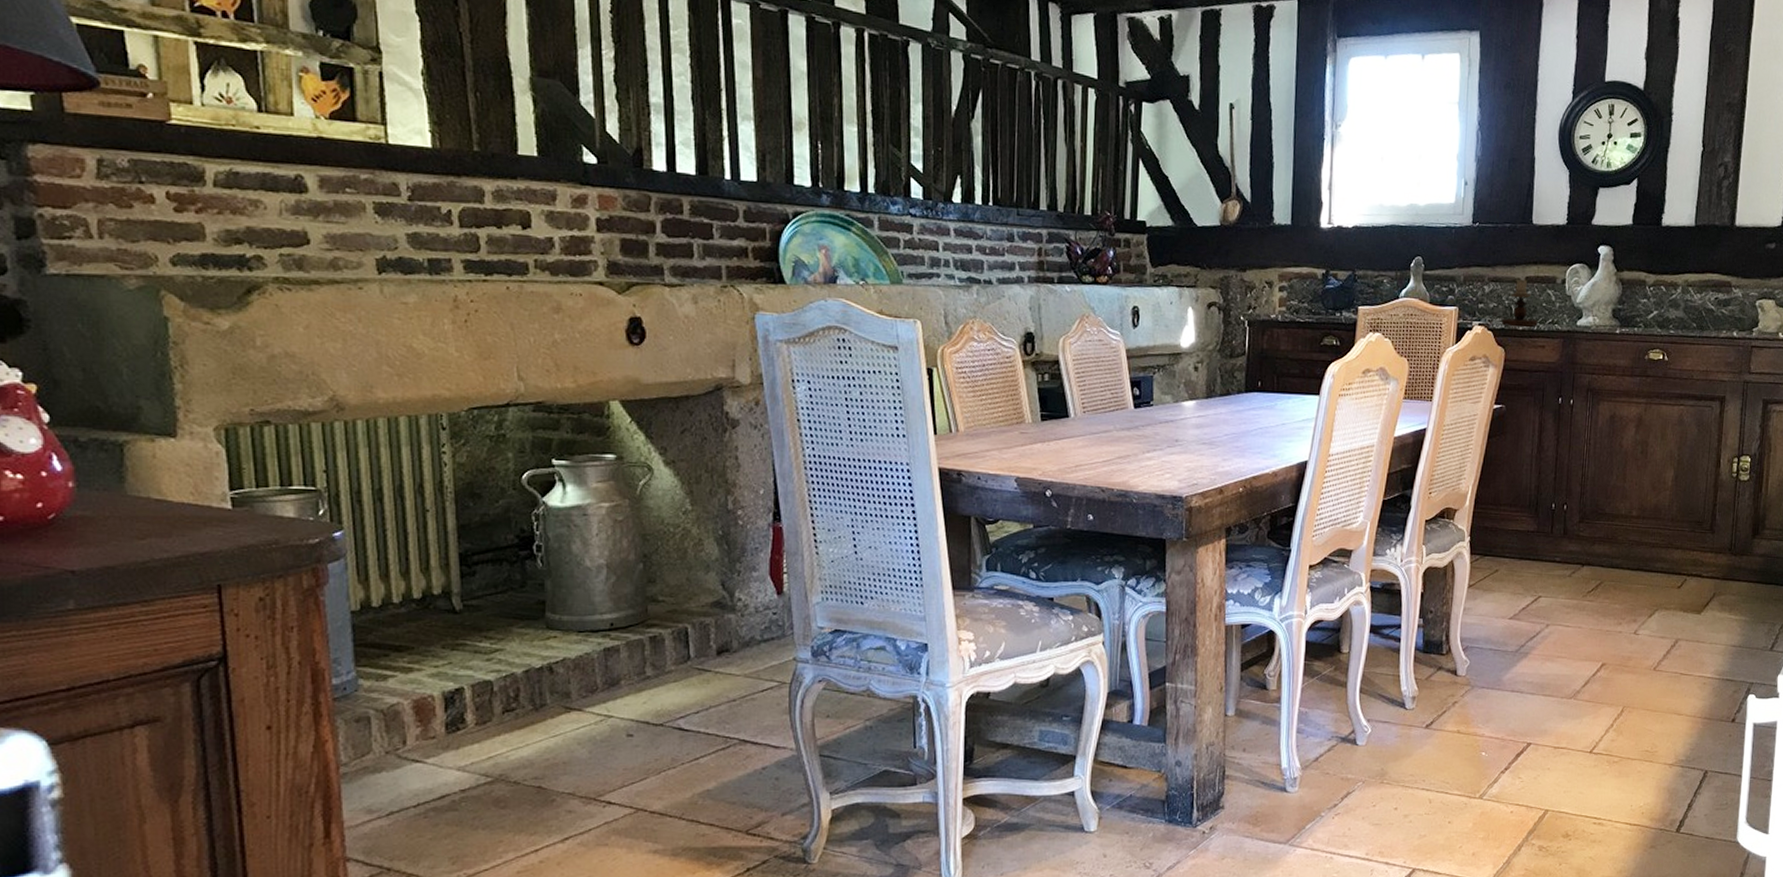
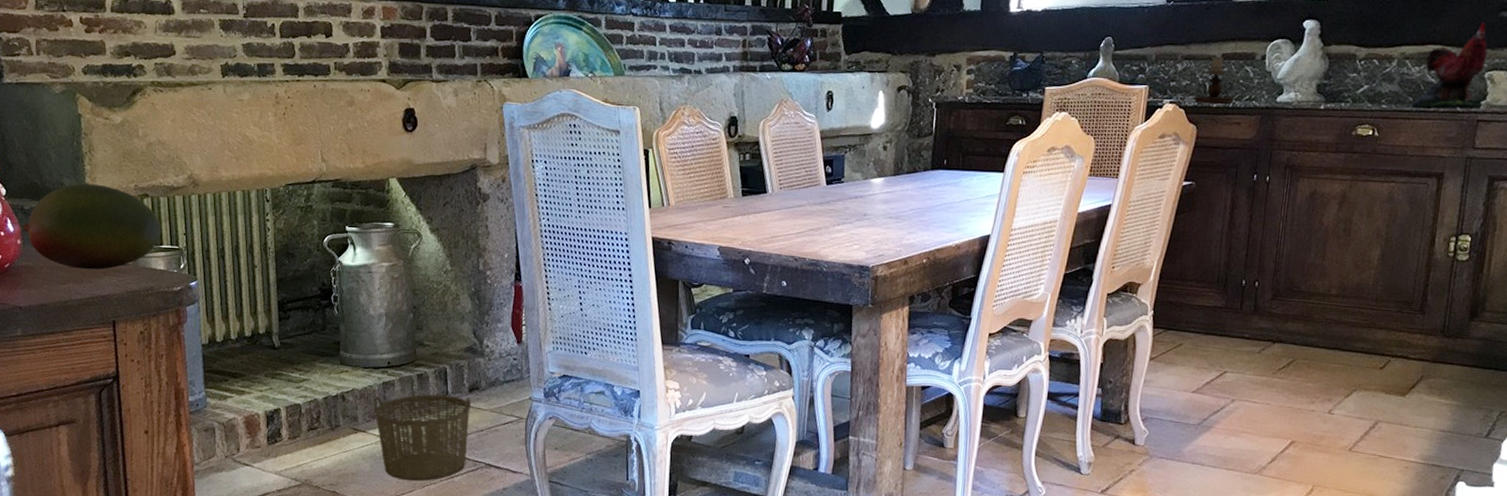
fruit: none [77,407,291,520] -> present [23,183,162,270]
basket: none [592,660,721,766] -> present [373,394,472,481]
cock: none [1694,253,1757,337] -> present [1410,23,1488,110]

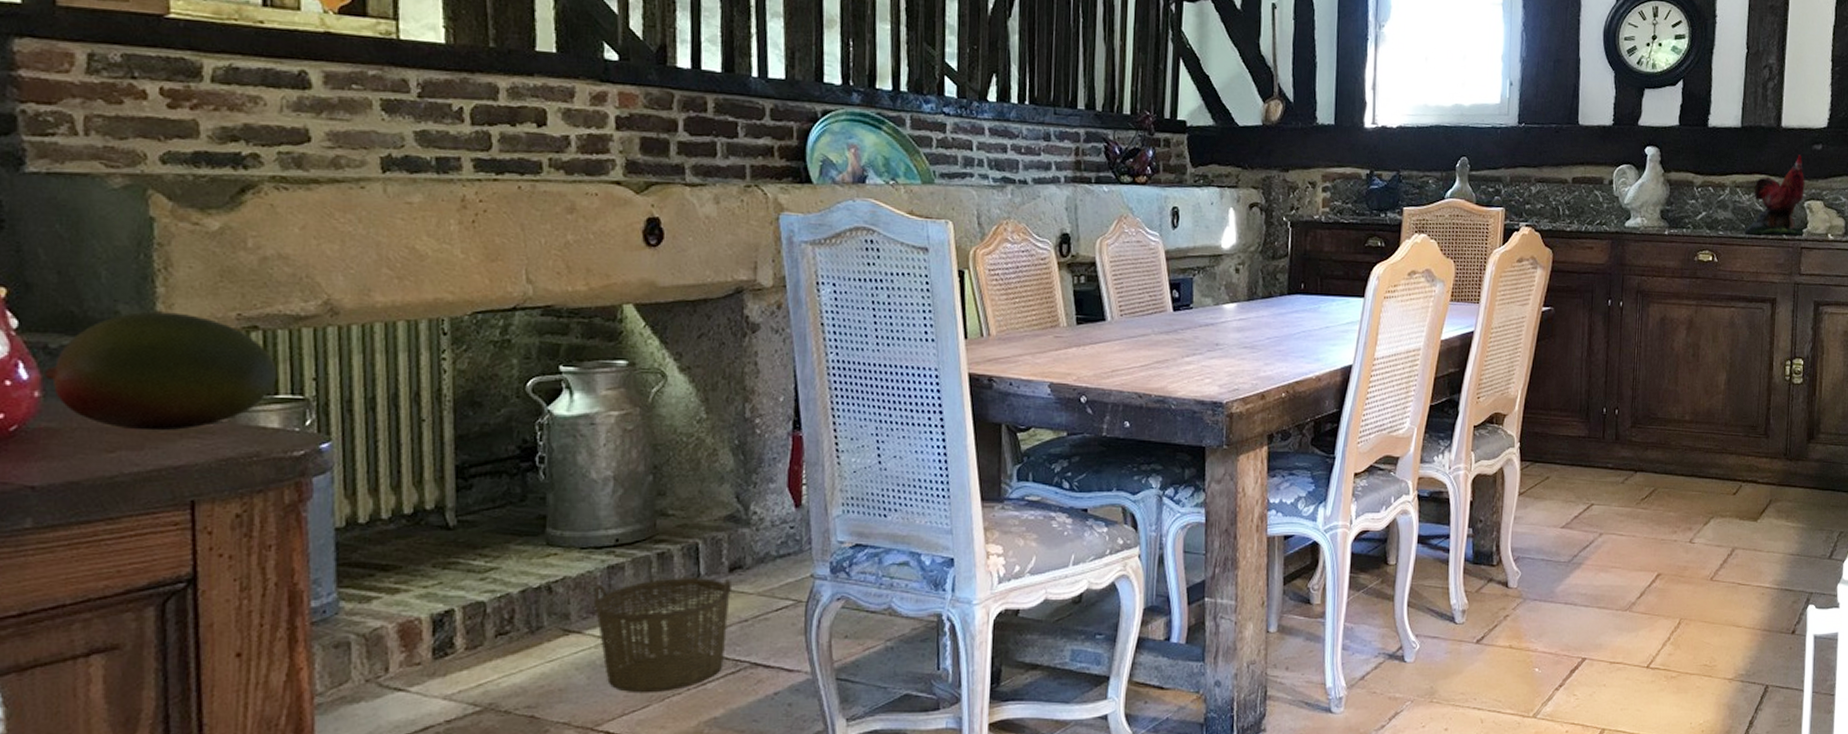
candlestick: present [1195,56,1234,105] -> none [1549,179,1586,229]

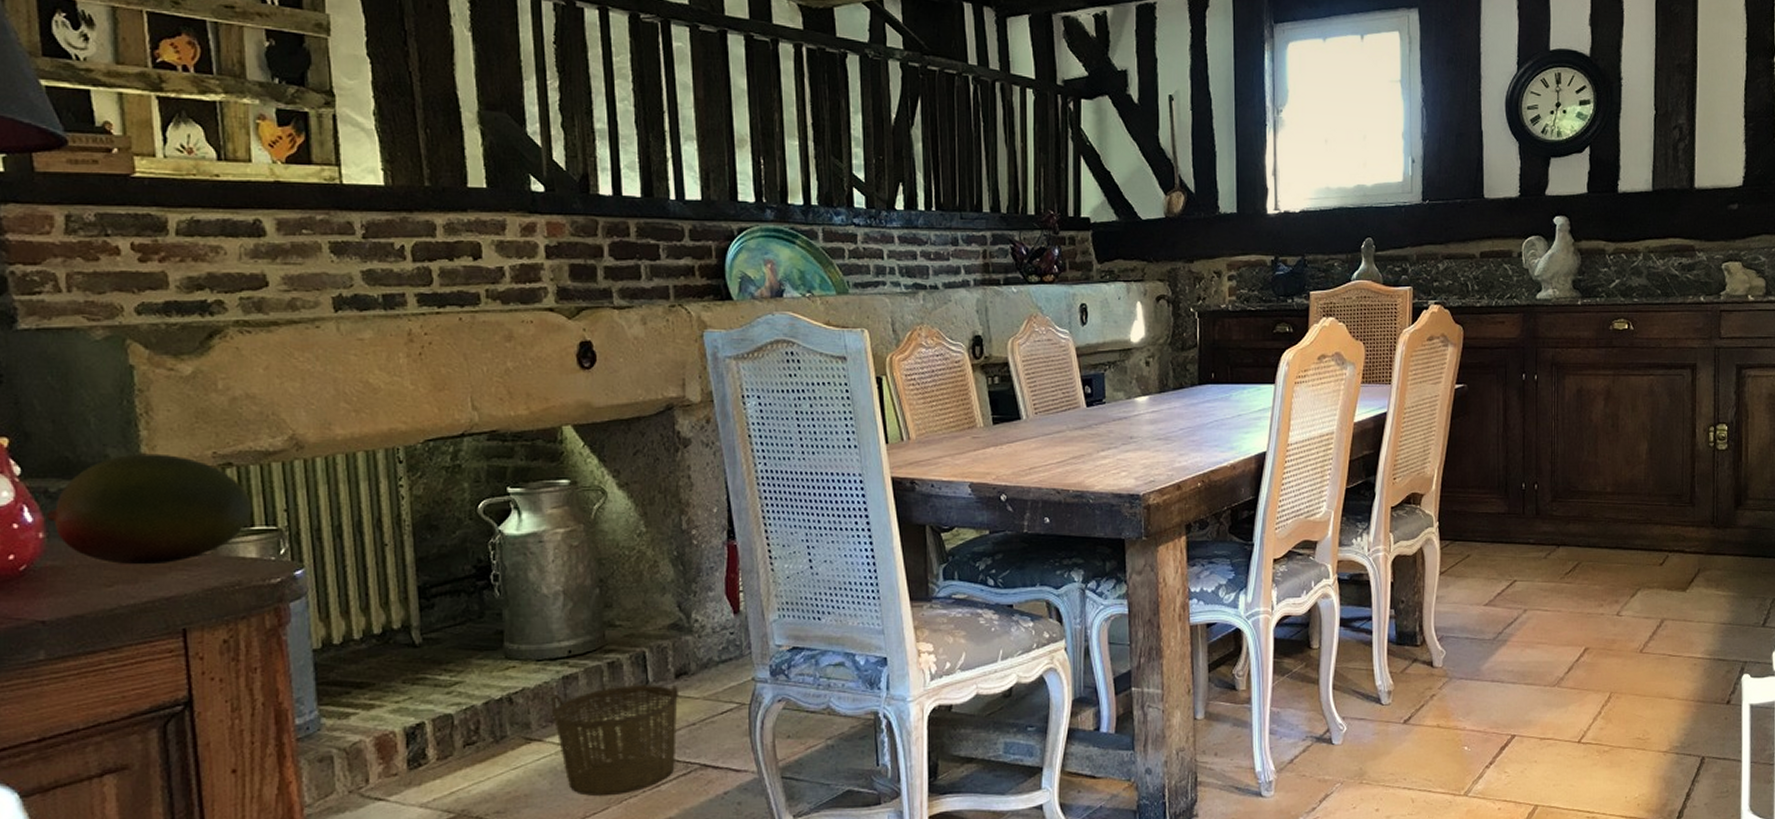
cock: present [1744,155,1805,238] -> none [1659,215,1723,302]

